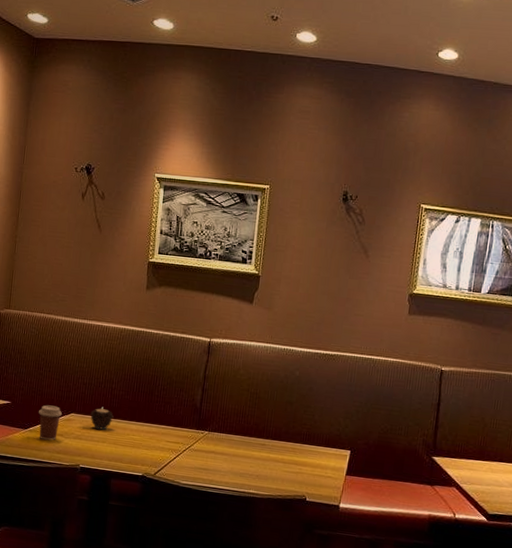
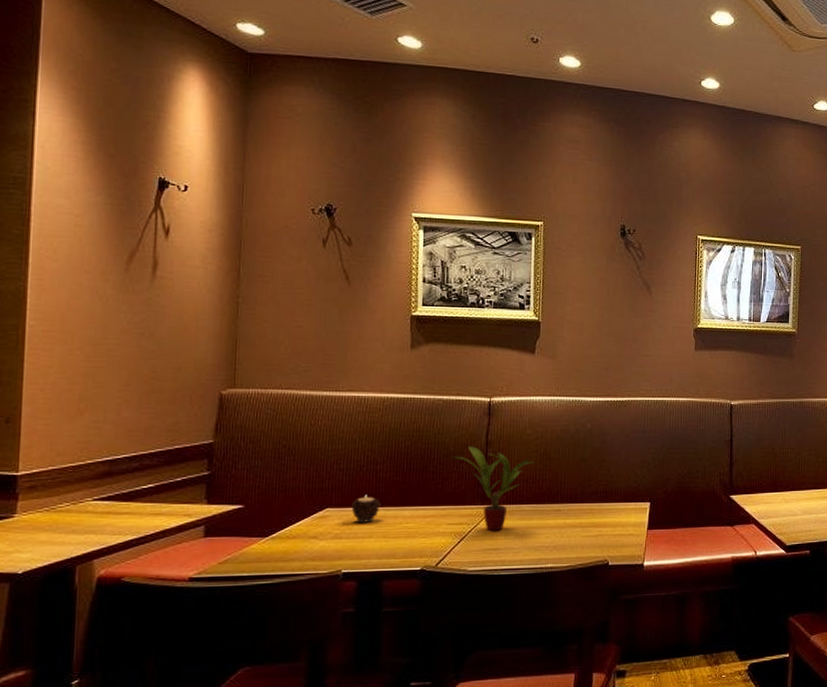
coffee cup: present [39,405,62,441] -> none [283,502,314,546]
potted plant: none [175,377,246,454] -> present [453,445,535,532]

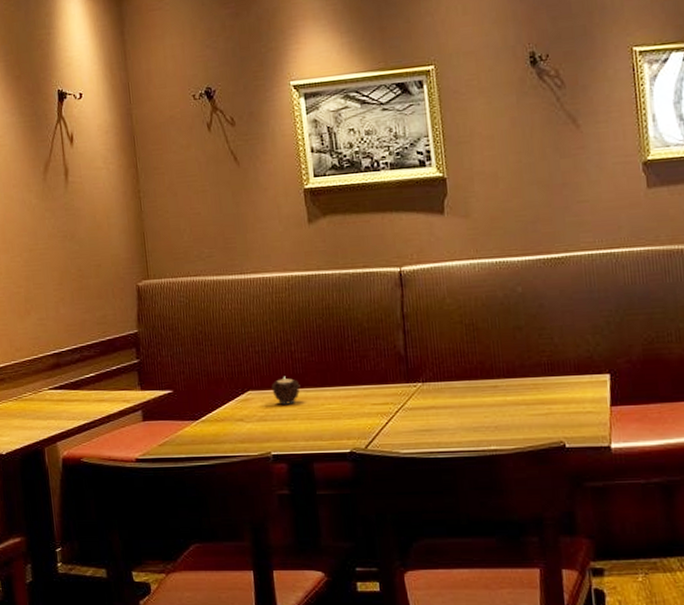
potted plant: present [453,445,535,532] -> none [368,320,461,411]

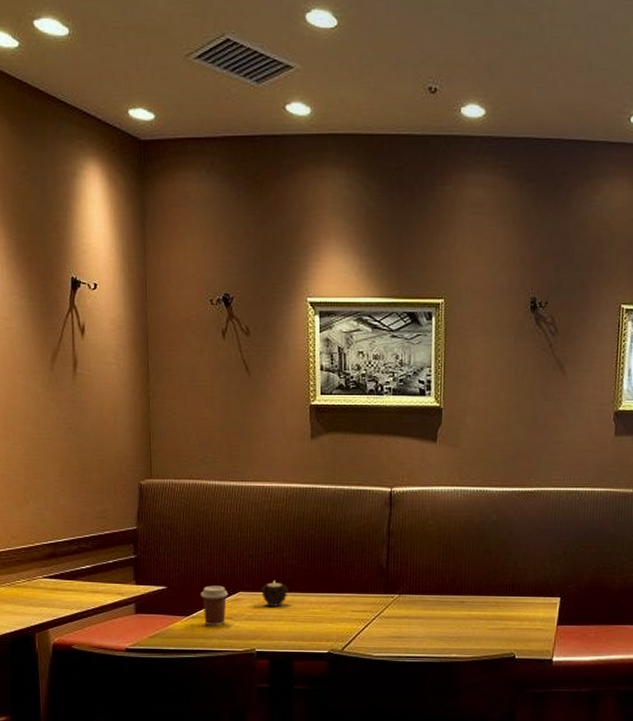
coffee cup: none [208,385,237,429] -> present [201,585,228,626]

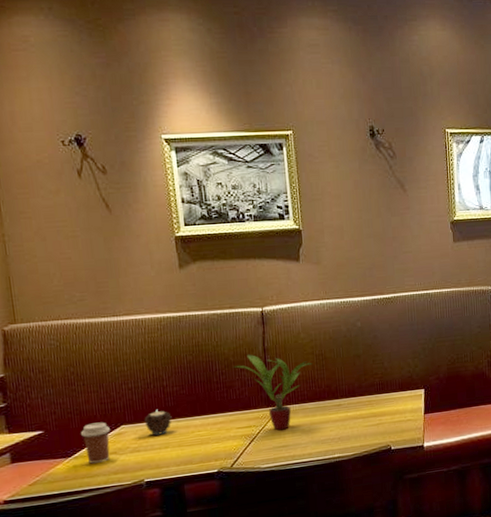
potted plant: none [355,535,438,620] -> present [234,354,313,431]

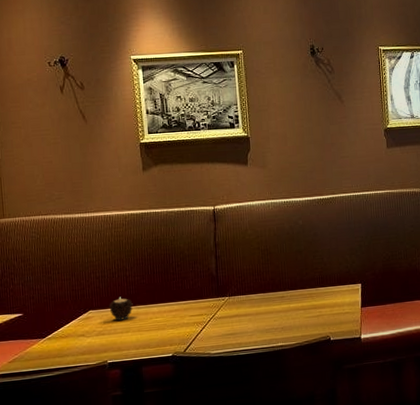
coffee cup: present [81,422,110,464] -> none [55,307,79,345]
potted plant: present [234,354,313,431] -> none [188,248,258,319]

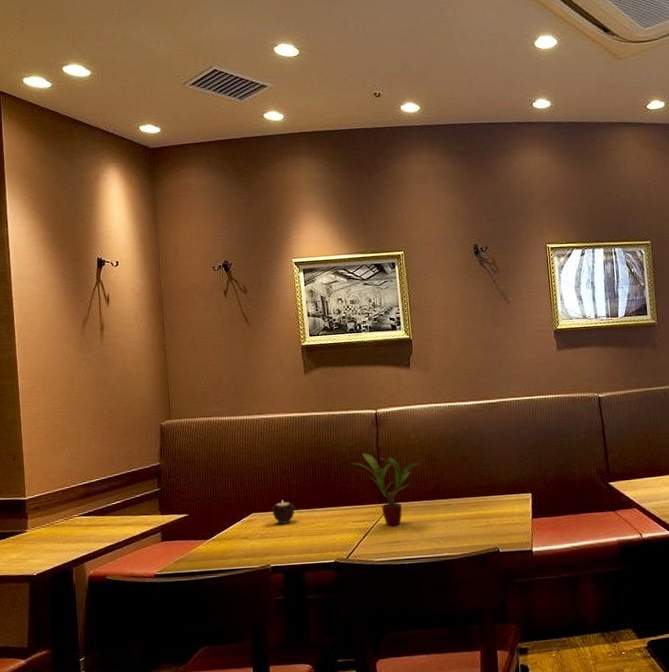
potted plant: none [188,248,258,319] -> present [350,452,422,526]

